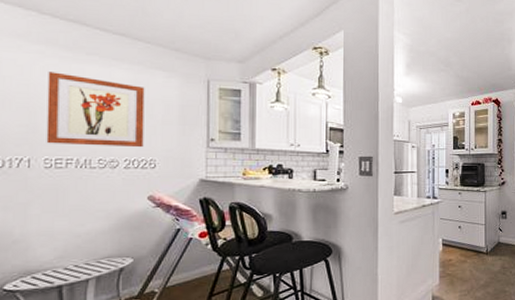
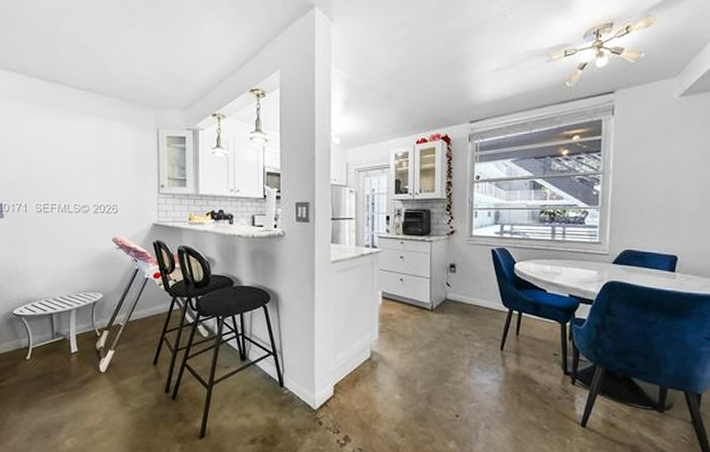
wall art: present [46,72,145,148] -> none [35,128,108,194]

